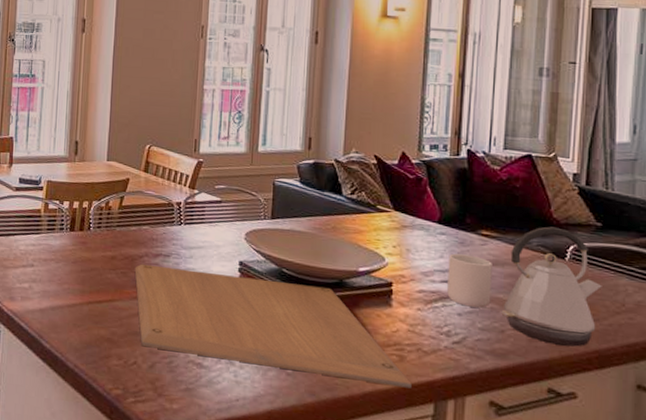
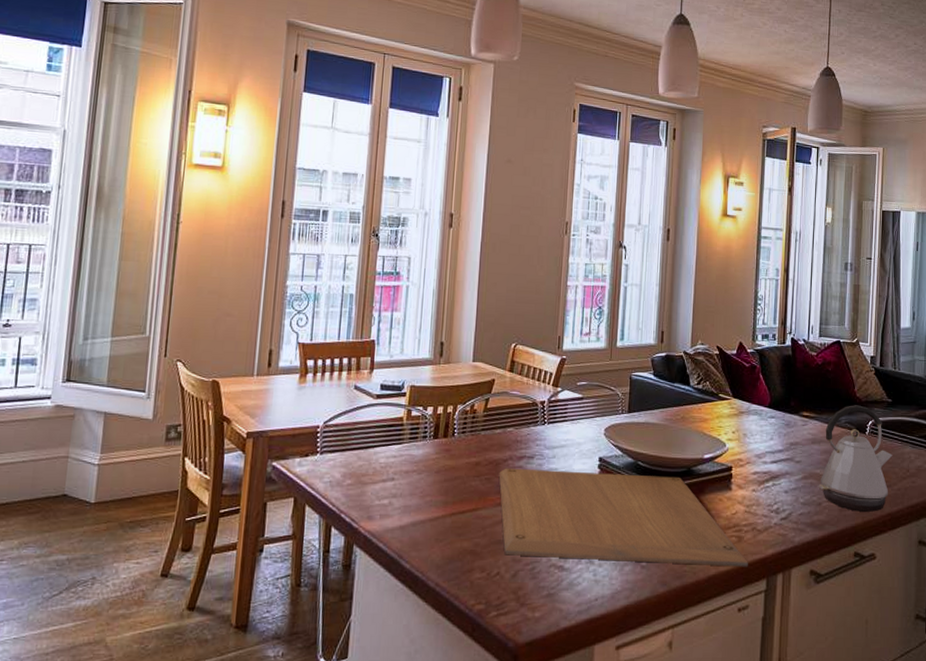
cup: present [447,253,492,308] -> none [776,435,811,484]

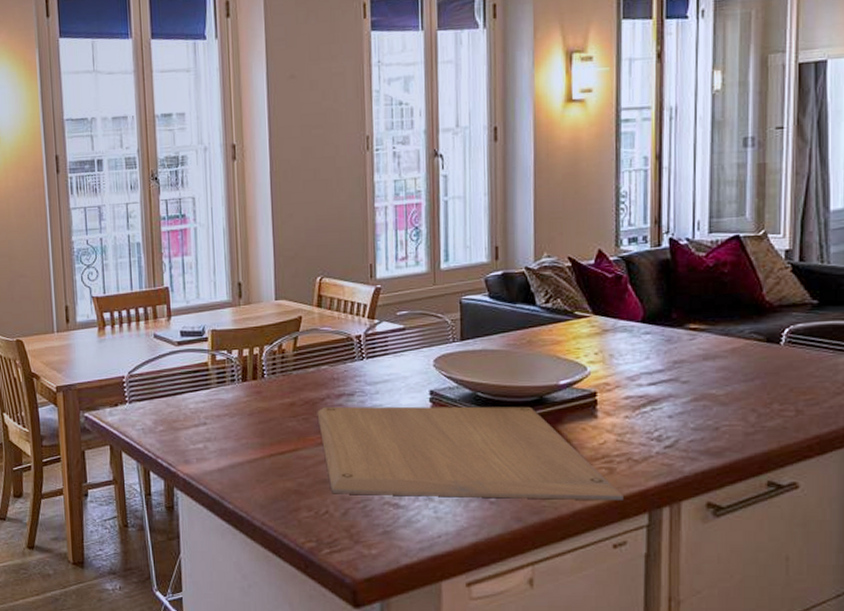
kettle: present [818,405,893,512] -> none [714,311,821,435]

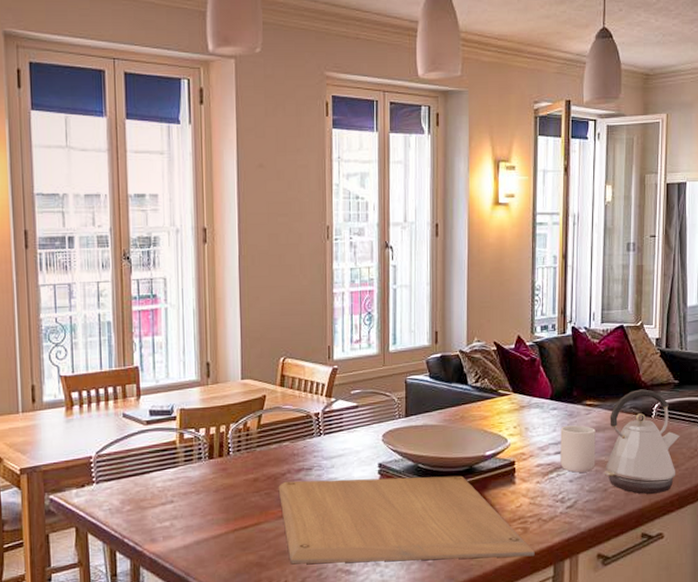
cup: none [655,352,703,407] -> present [560,425,596,473]
kettle: none [714,311,821,435] -> present [604,389,680,494]

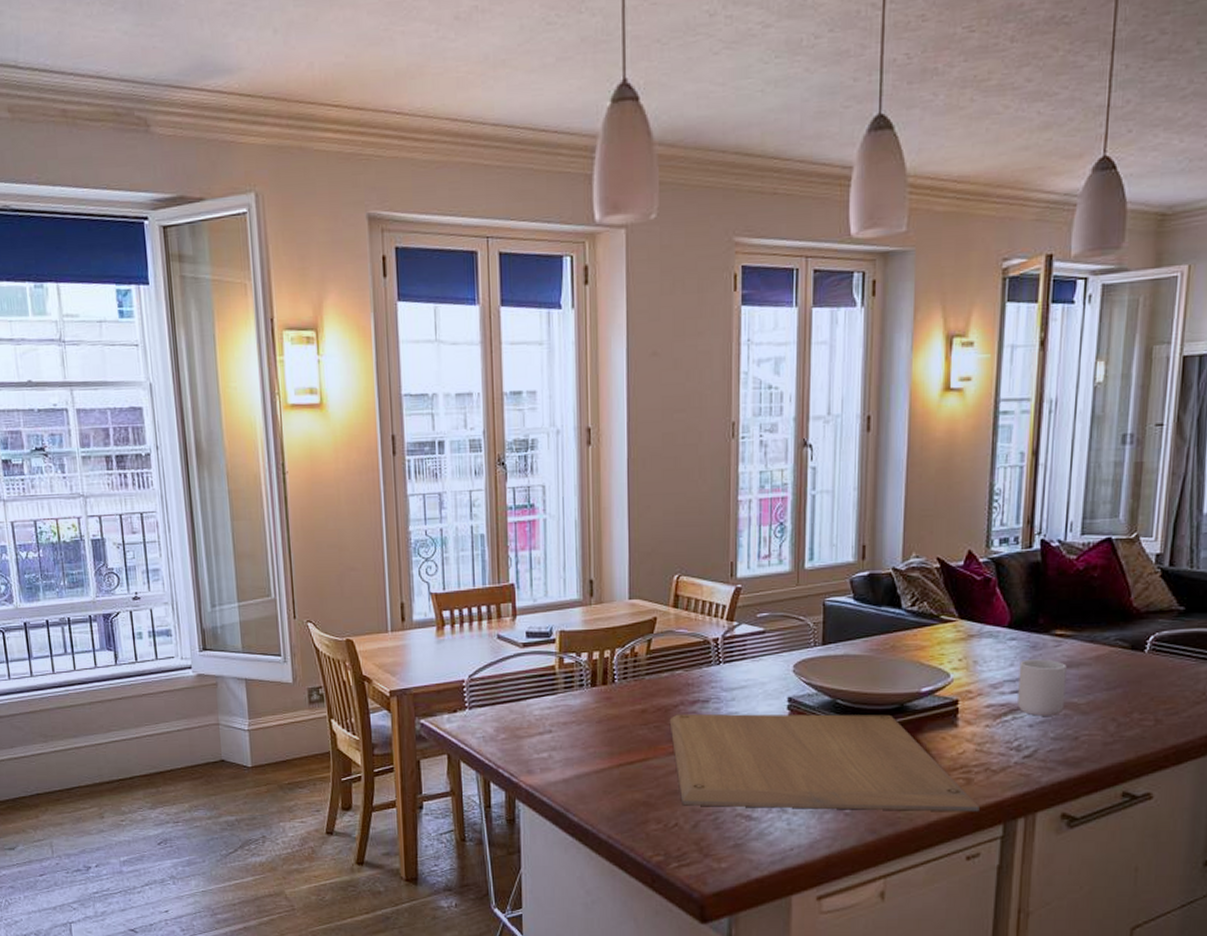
kettle: present [604,389,680,494] -> none [1075,617,1183,745]

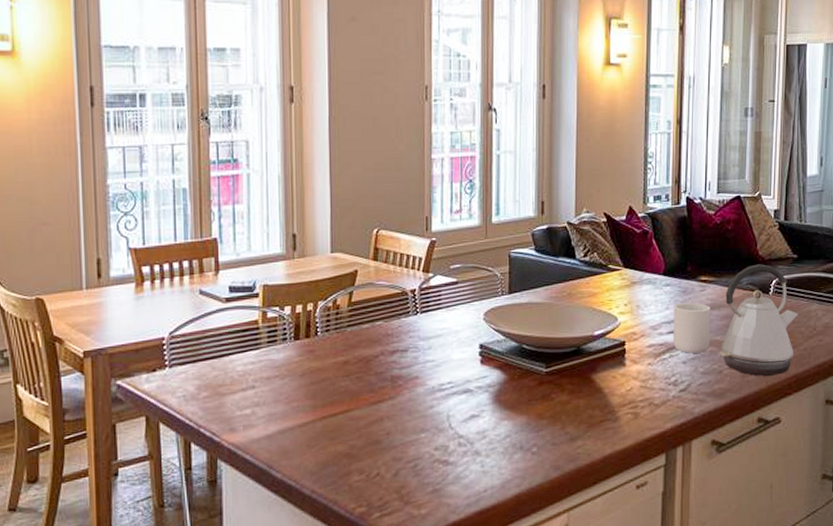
chopping board: present [669,713,980,812] -> none [370,357,646,455]
kettle: none [1075,617,1183,745] -> present [719,264,798,376]

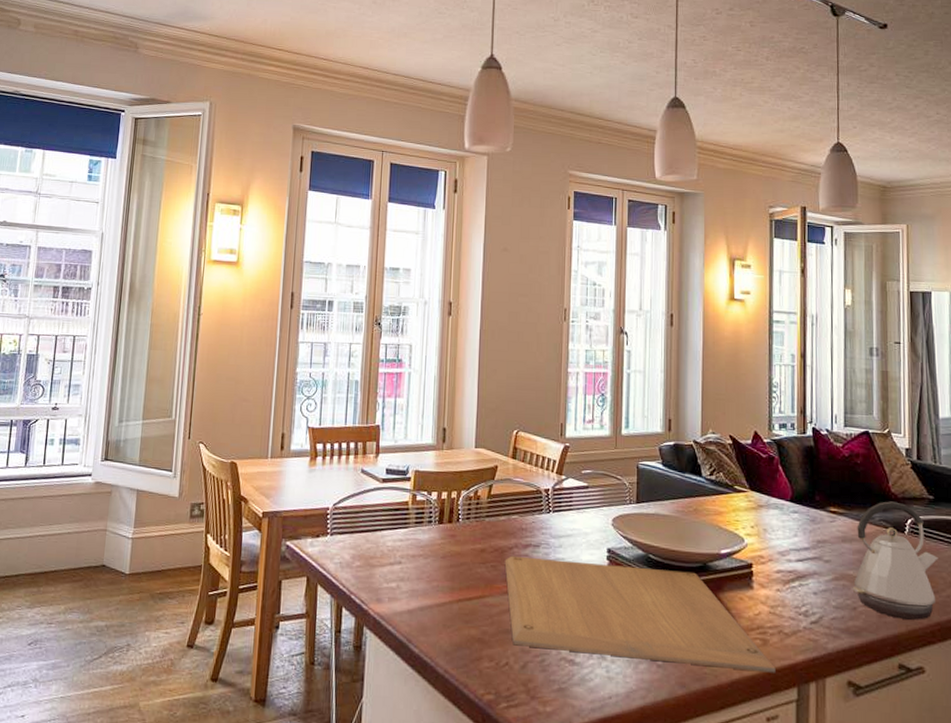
chopping board: none [370,357,646,455] -> present [504,555,776,673]
cup: present [673,302,711,354] -> none [802,531,843,586]

